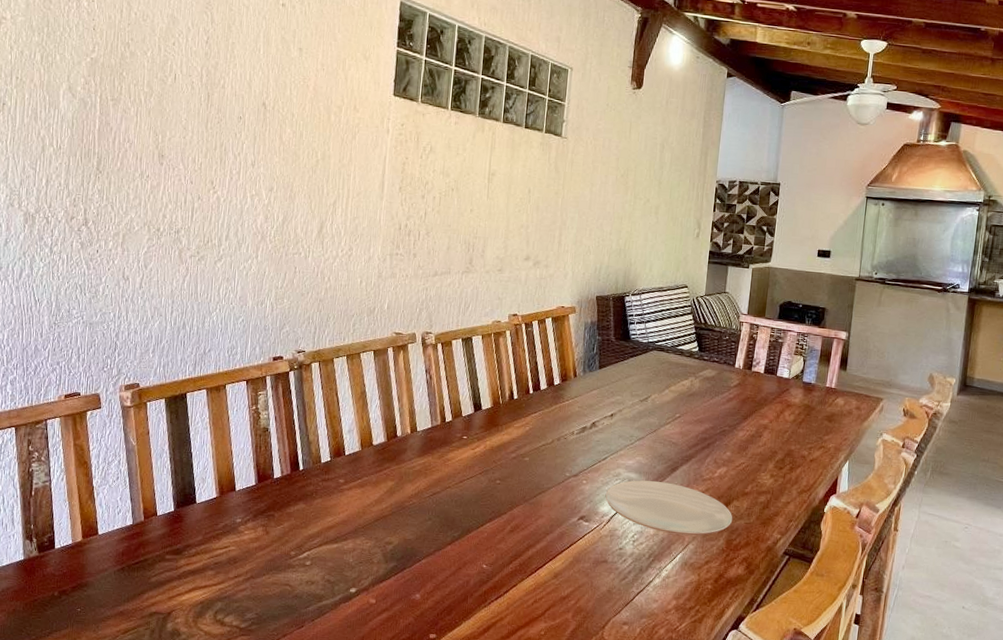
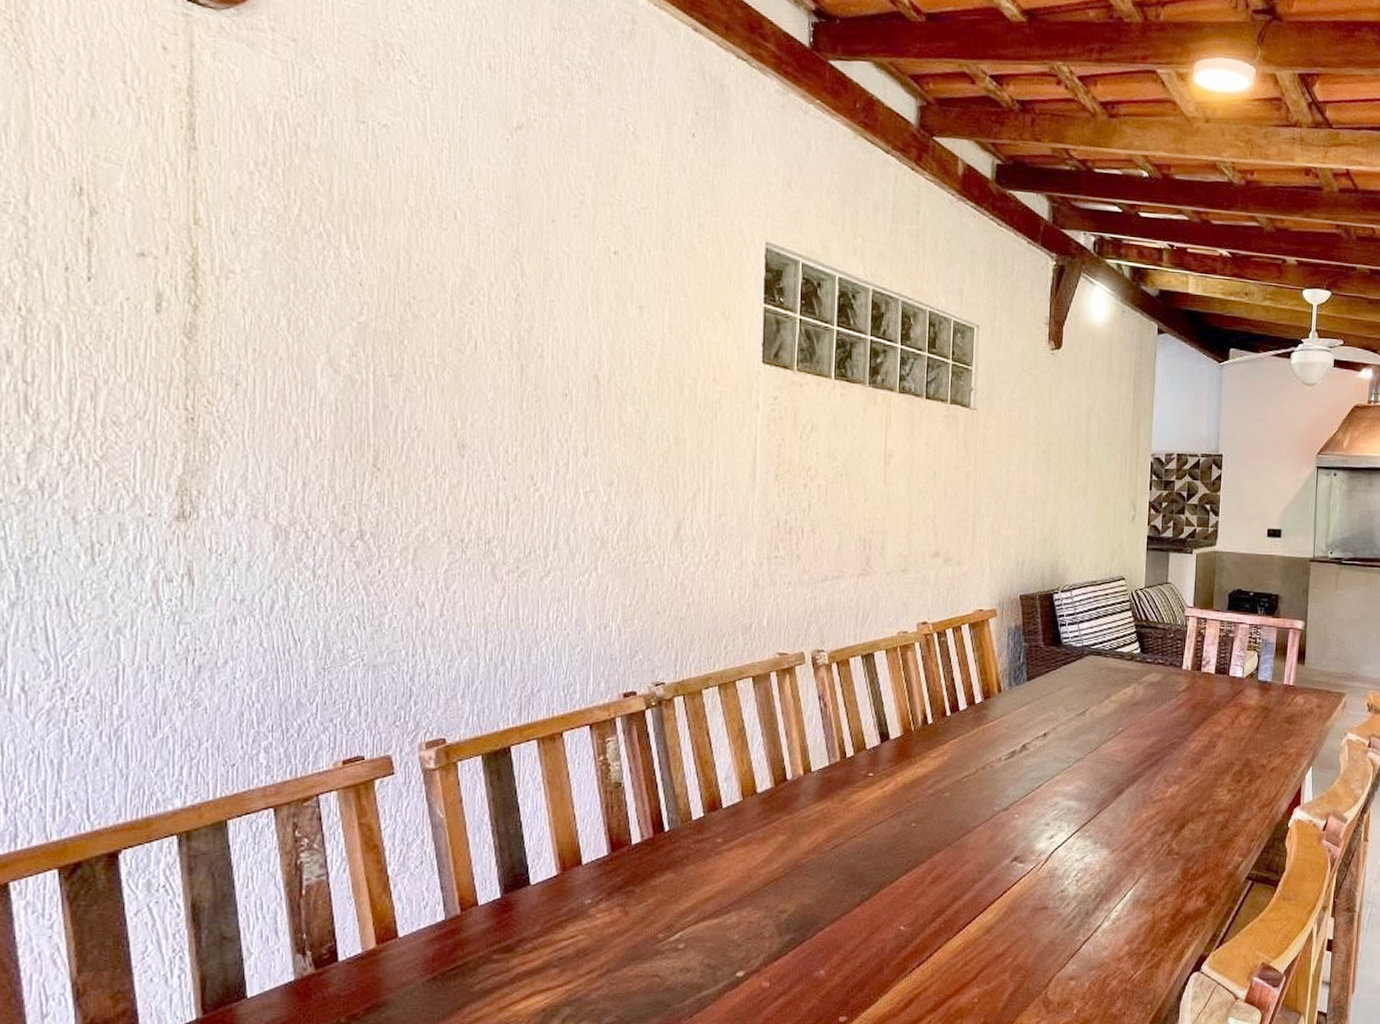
plate: present [605,480,733,536] -> none [1041,807,1189,868]

